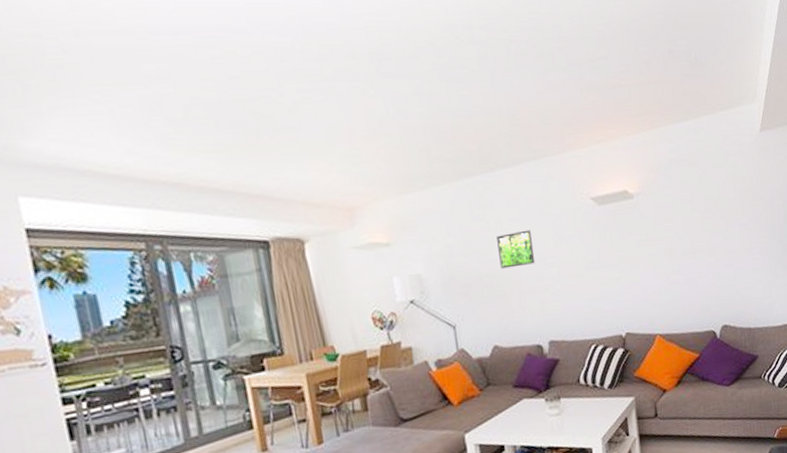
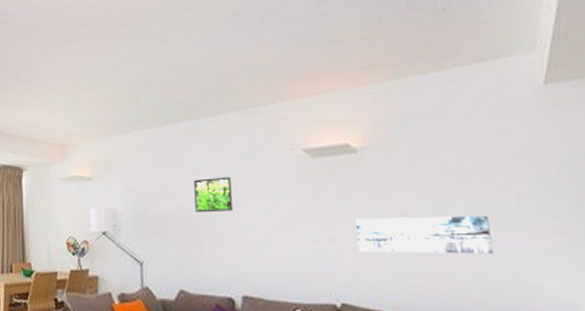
wall art: none [633,246,725,287] -> present [355,216,493,255]

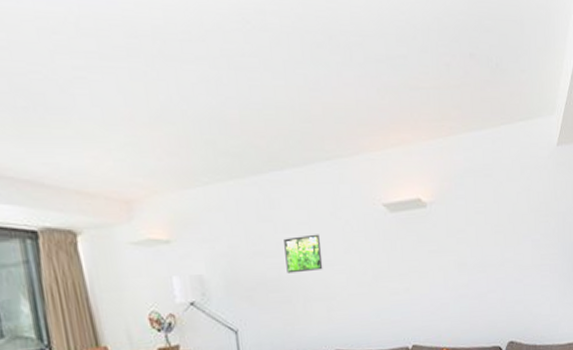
wall art: present [355,216,493,255] -> none [424,261,514,299]

